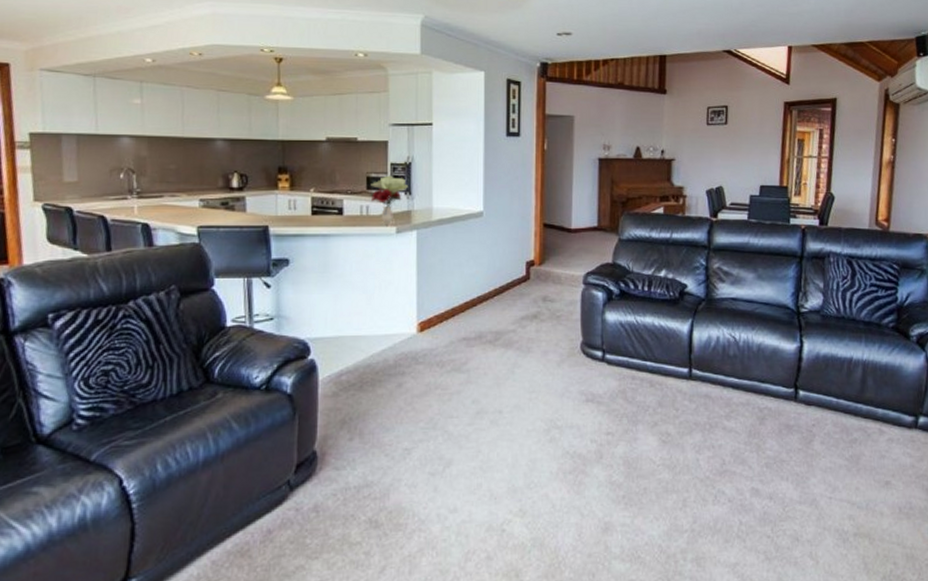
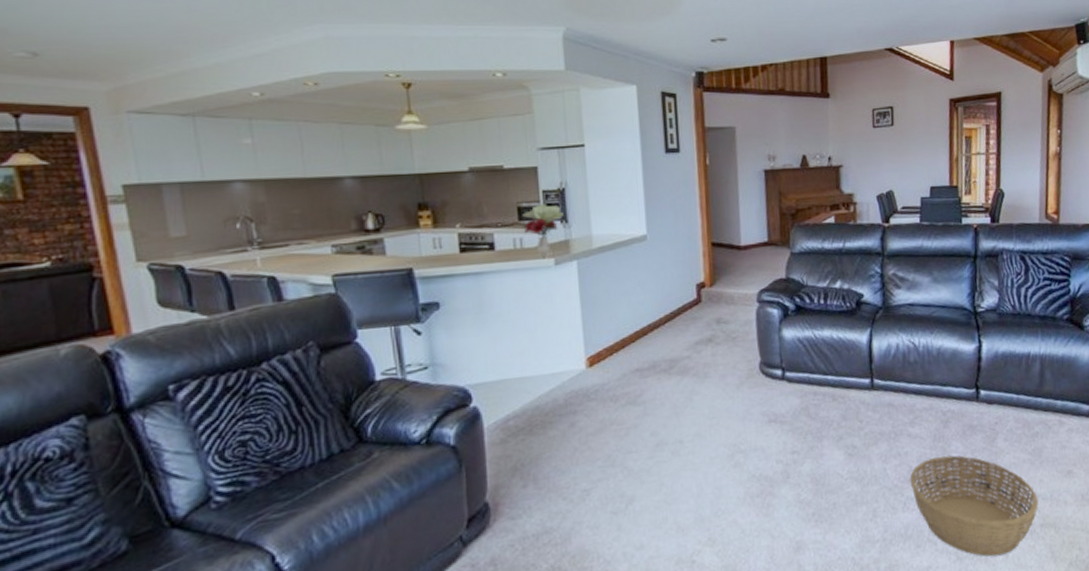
basket: none [722,452,854,561] -> present [910,455,1039,556]

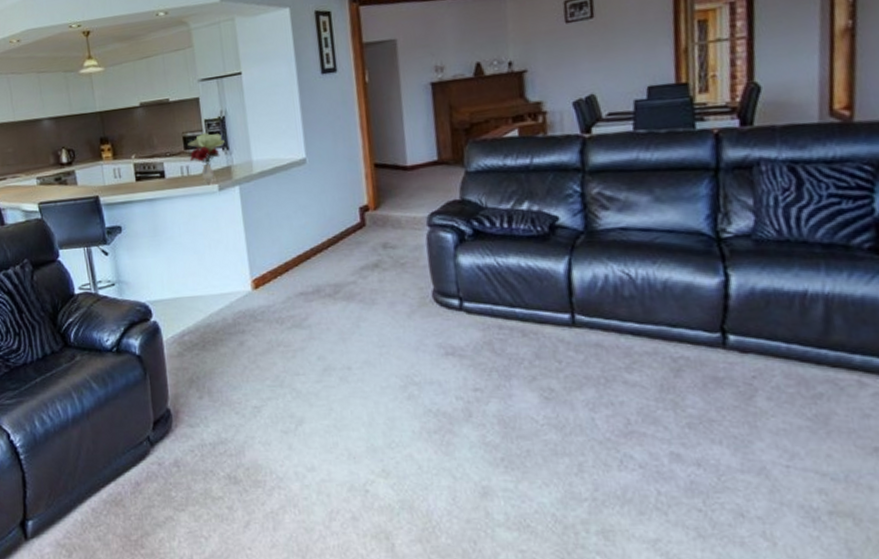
basket: present [910,455,1039,556] -> none [627,410,825,541]

